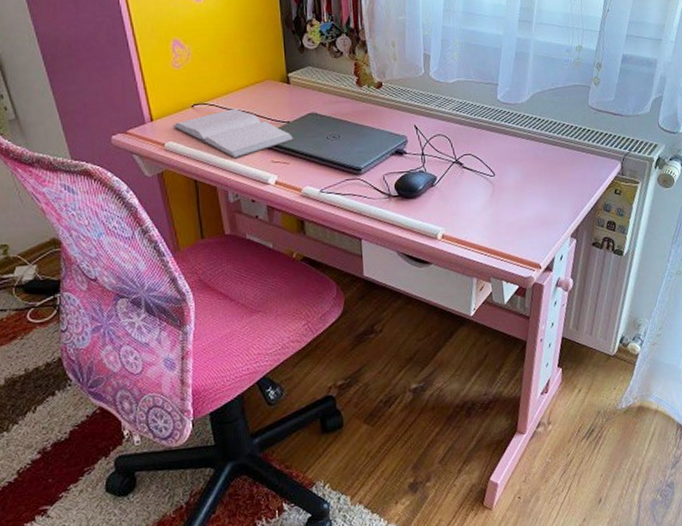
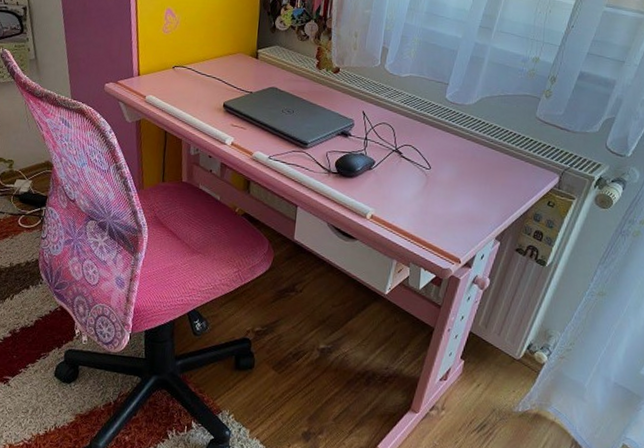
book: present [172,108,294,159] -> none [154,74,254,118]

